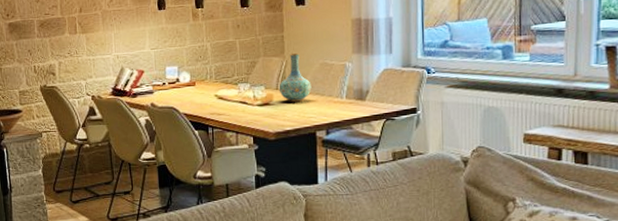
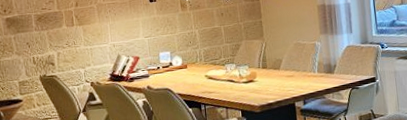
vase: present [278,53,312,102] -> none [260,36,289,78]

